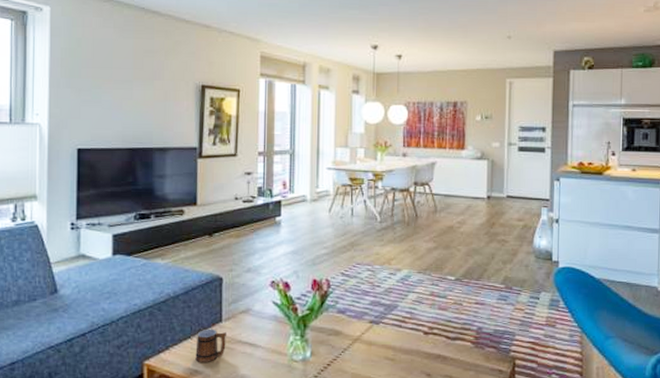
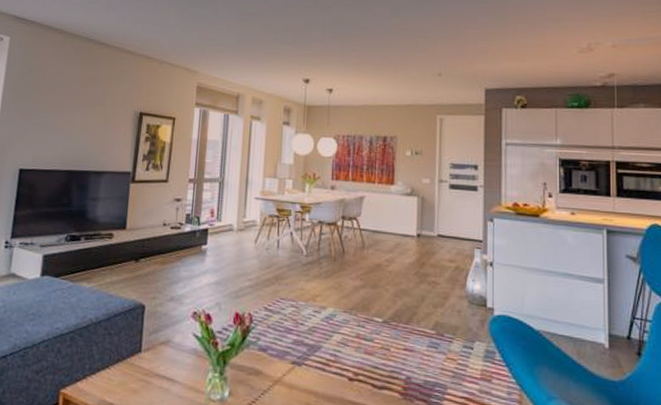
mug: present [195,328,226,363] -> none [111,358,145,396]

